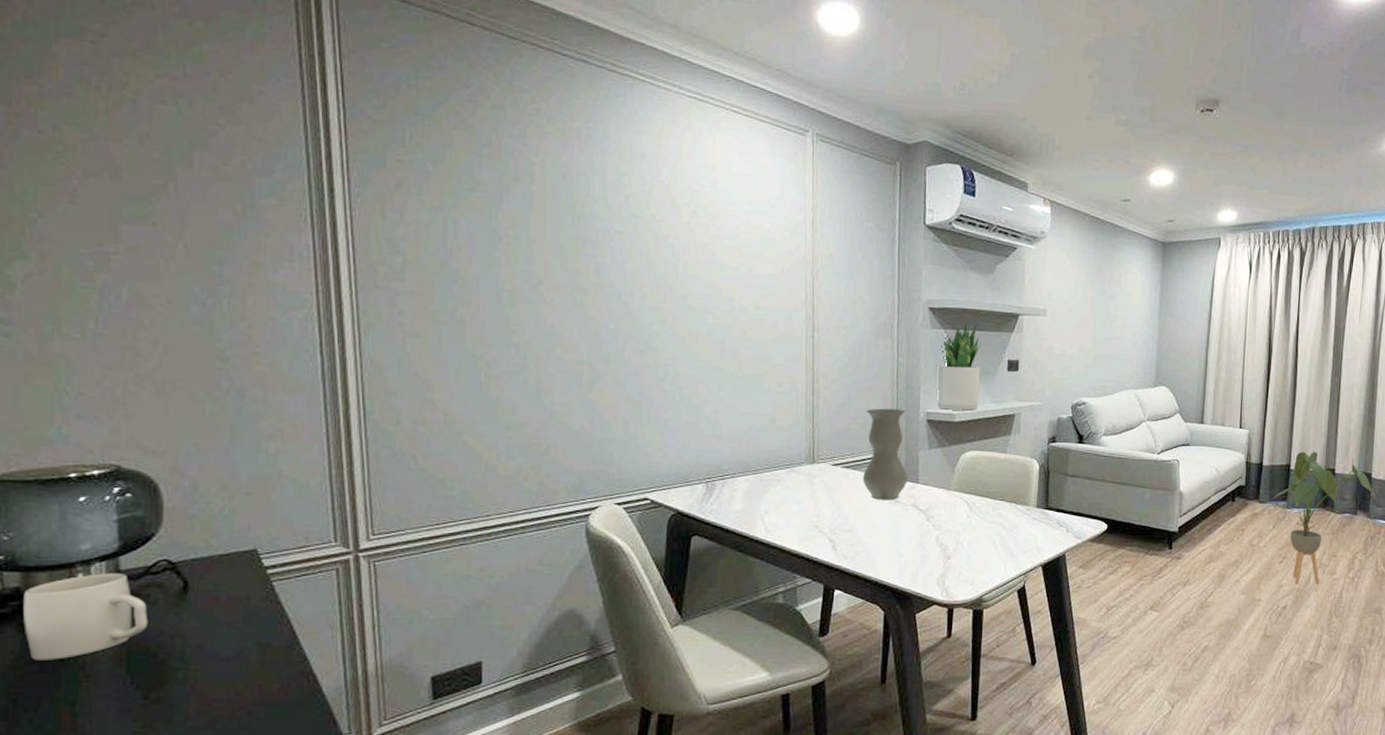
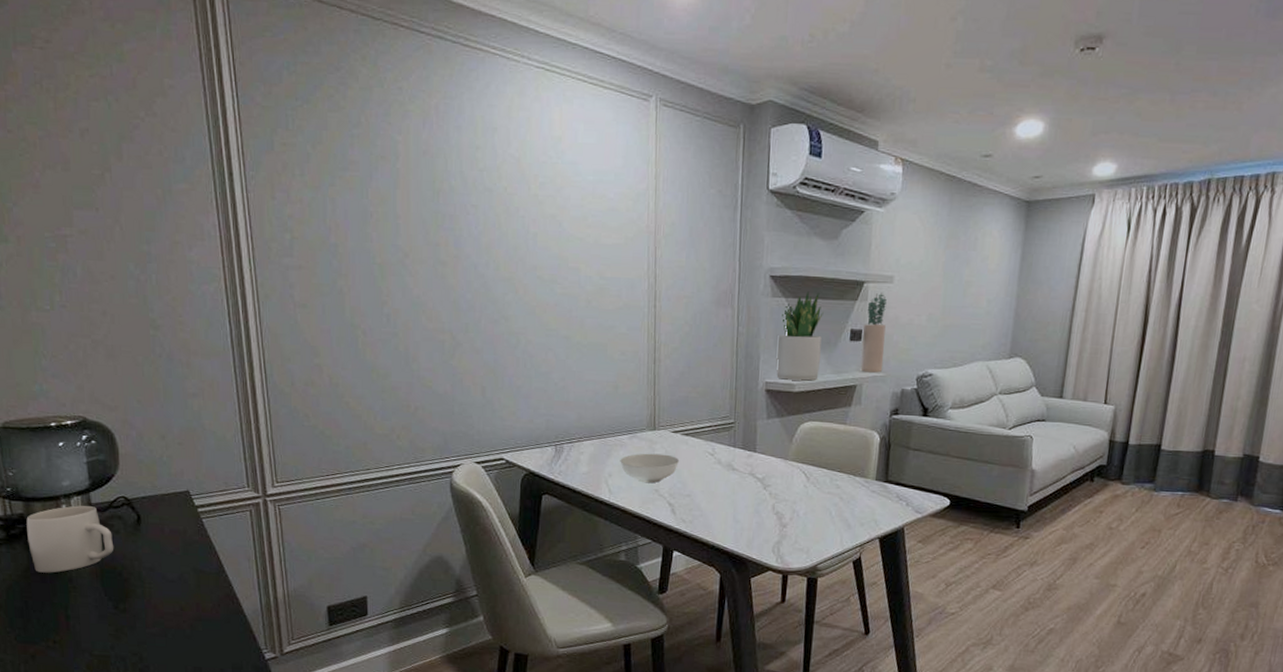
bowl: none [777,488,839,519] -> present [620,453,679,484]
vase: present [862,408,908,500] -> none [701,377,746,468]
vase: none [1018,324,1041,402] -> present [860,292,887,373]
house plant: present [1272,451,1373,585] -> none [1137,430,1259,573]

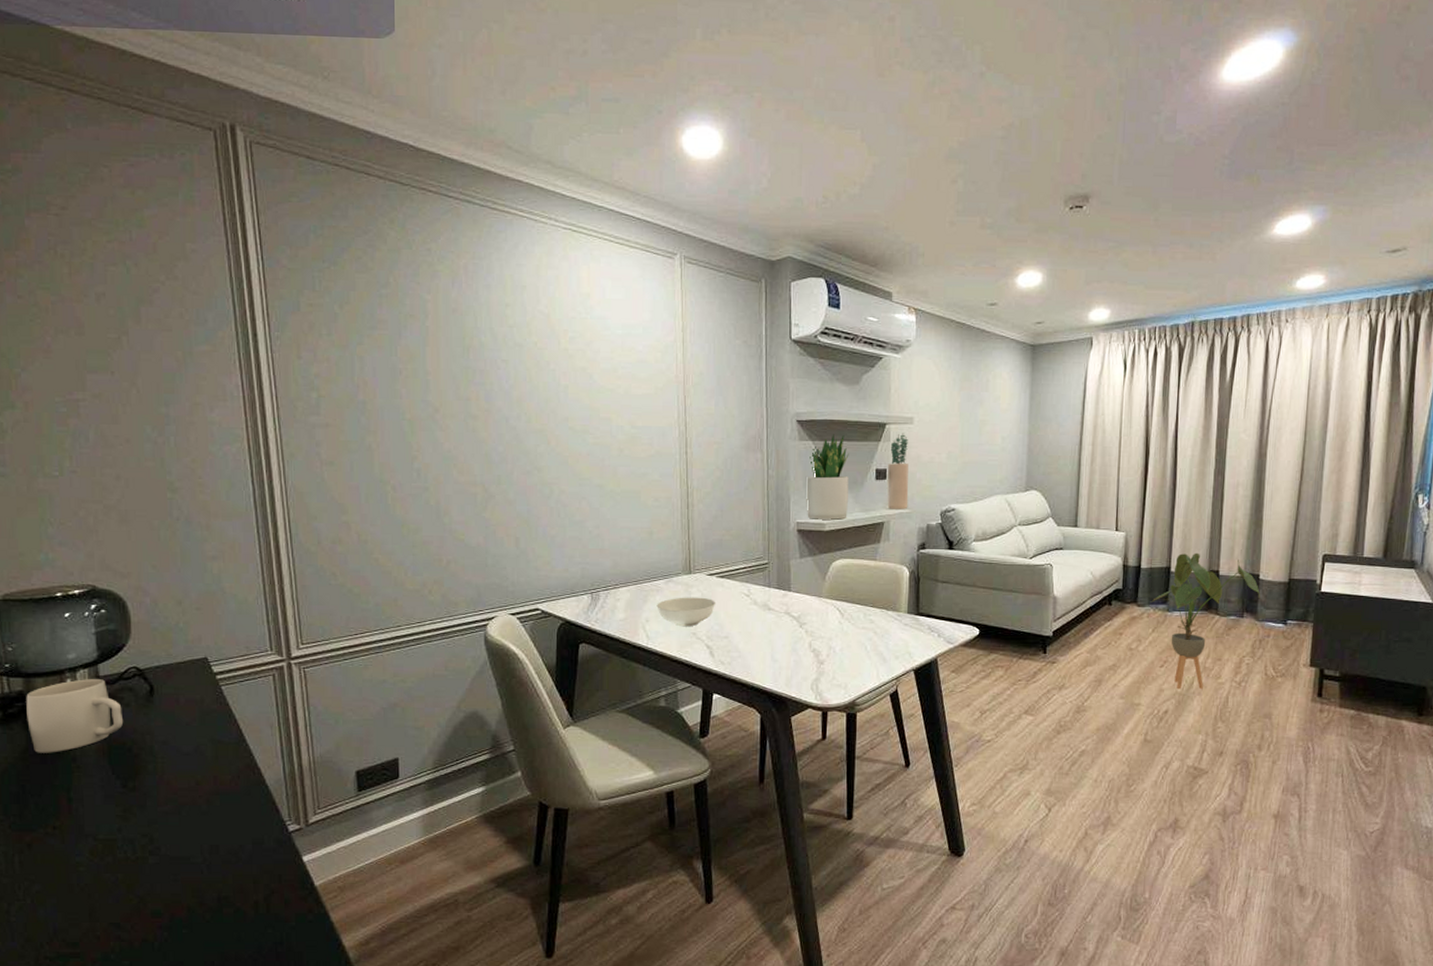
house plant: none [1137,430,1259,573] -> present [1151,552,1261,690]

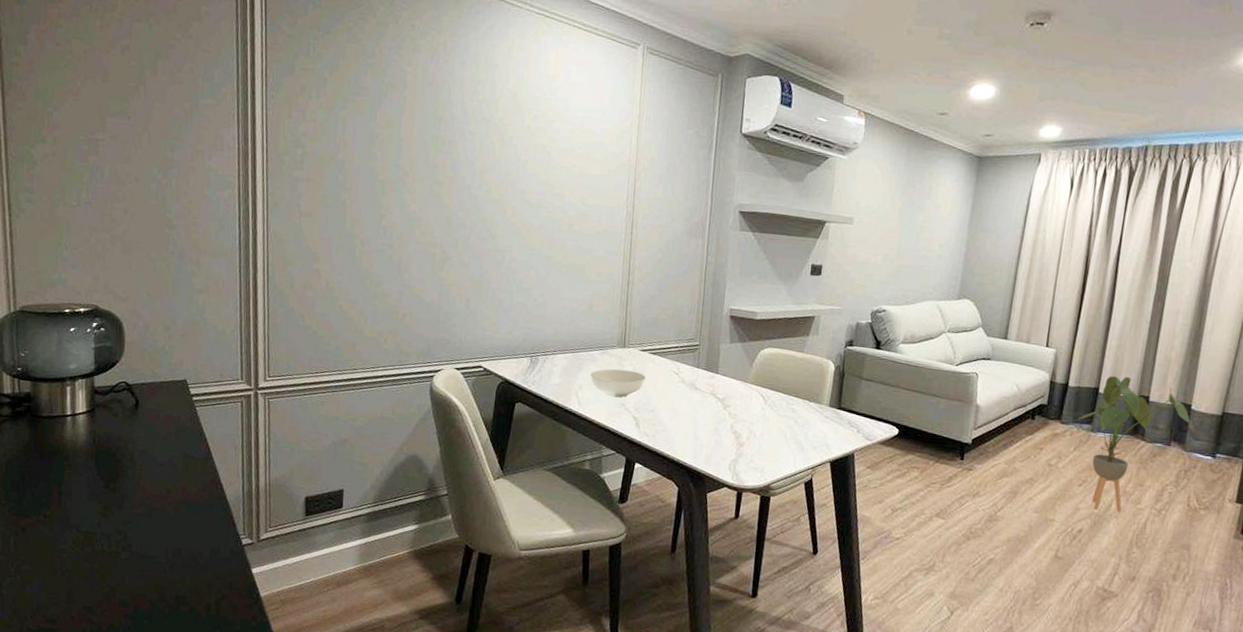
mug: present [26,679,124,753] -> none [31,388,111,451]
planter: present [805,434,849,520] -> none [741,227,787,310]
vase: present [887,433,909,510] -> none [819,232,846,306]

